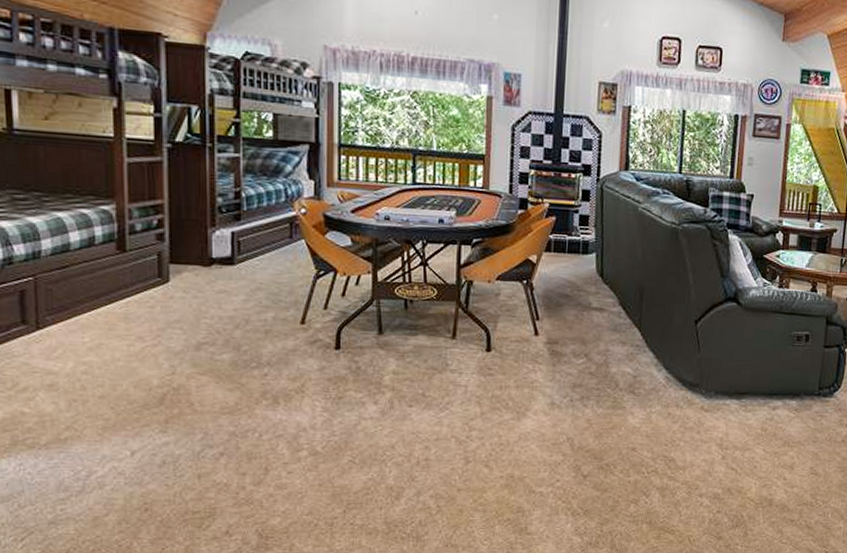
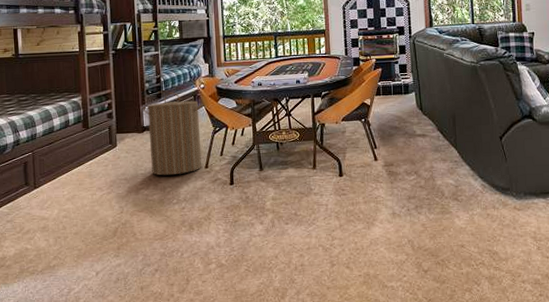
laundry hamper: none [211,214,304,330] -> present [142,92,204,176]

